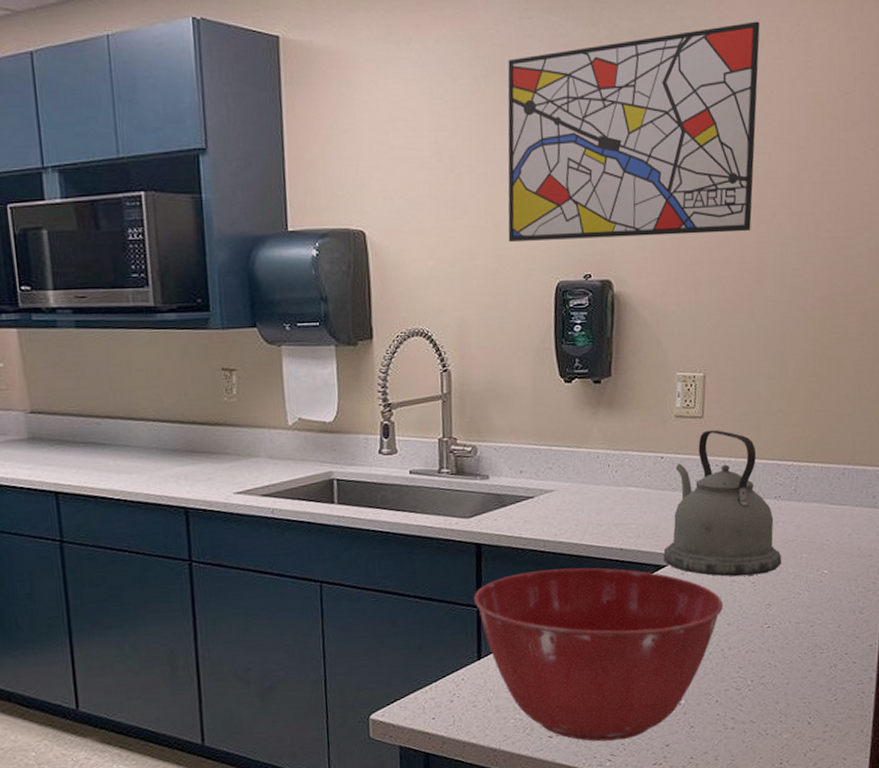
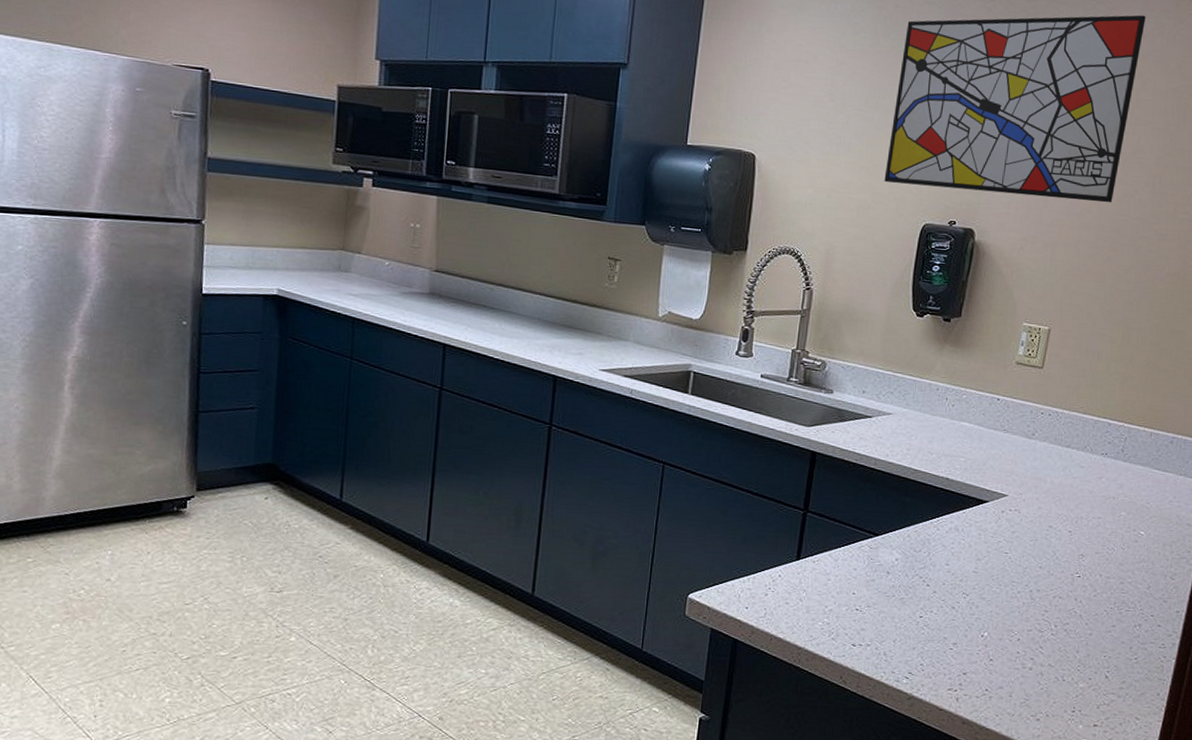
mixing bowl: present [473,568,724,742] -> none [801,485,1038,661]
kettle: present [663,429,782,577] -> none [986,380,1101,525]

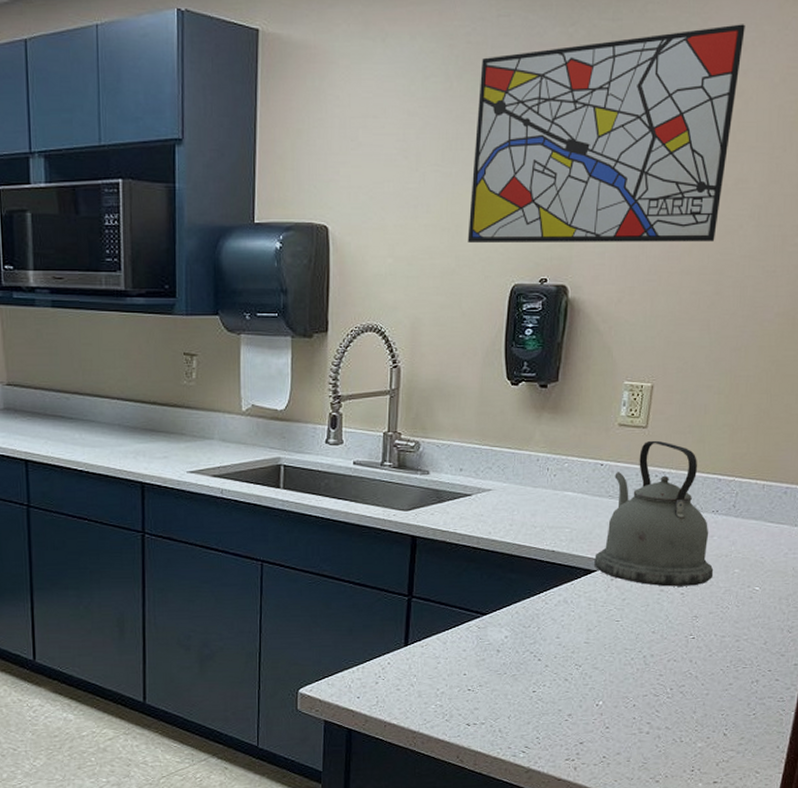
kettle: none [986,380,1101,525] -> present [594,440,714,587]

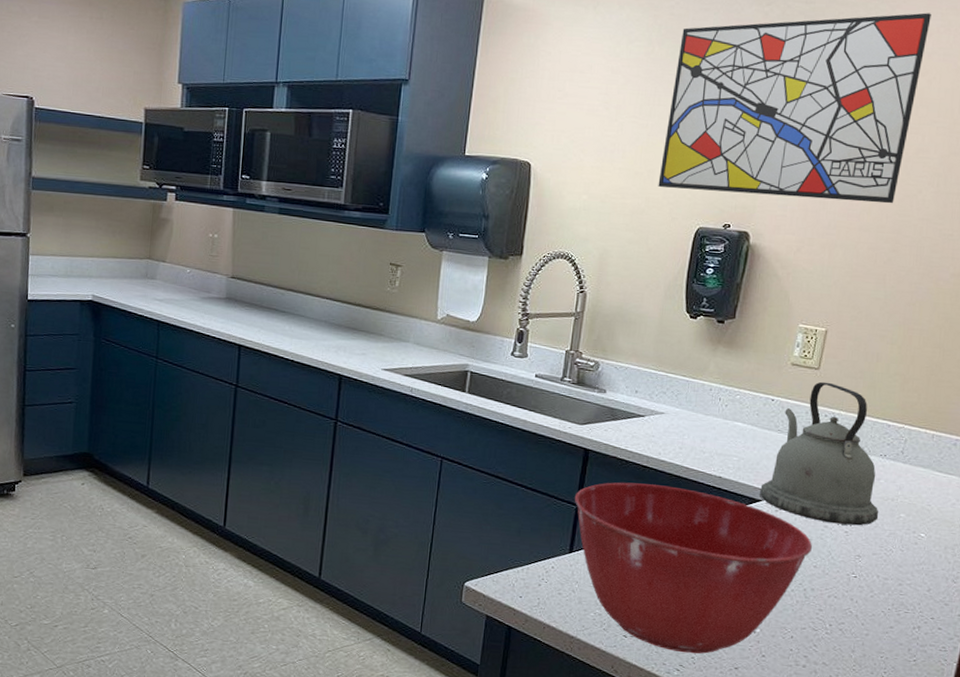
mixing bowl: none [405,566,650,734] -> present [574,482,813,654]

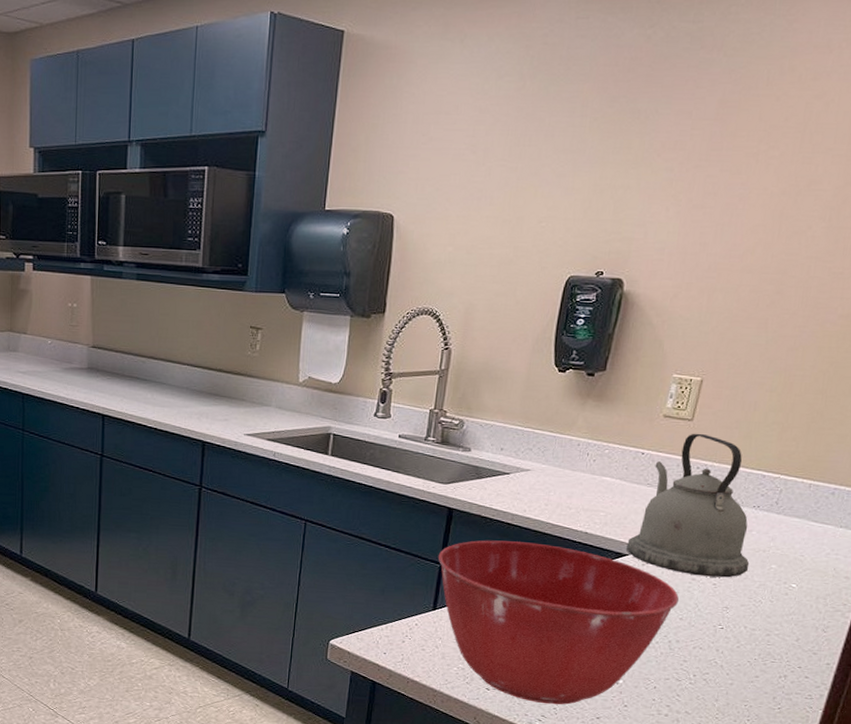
wall art: present [658,12,931,204] -> none [527,26,833,242]

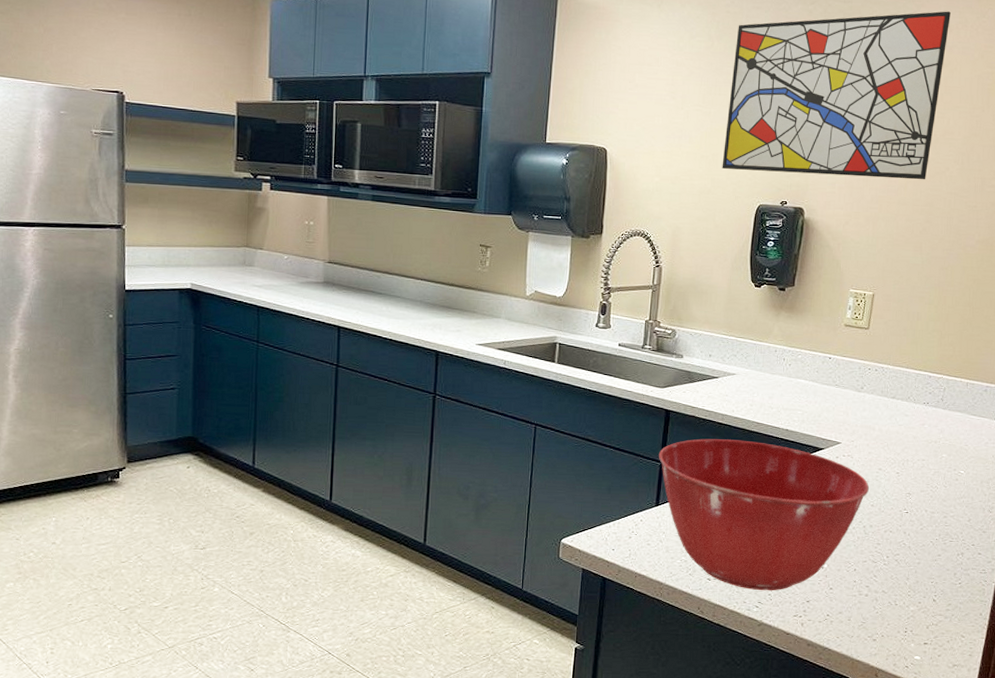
wall art: none [527,26,833,242] -> present [722,11,951,180]
kettle: present [626,433,750,578] -> none [822,340,925,467]

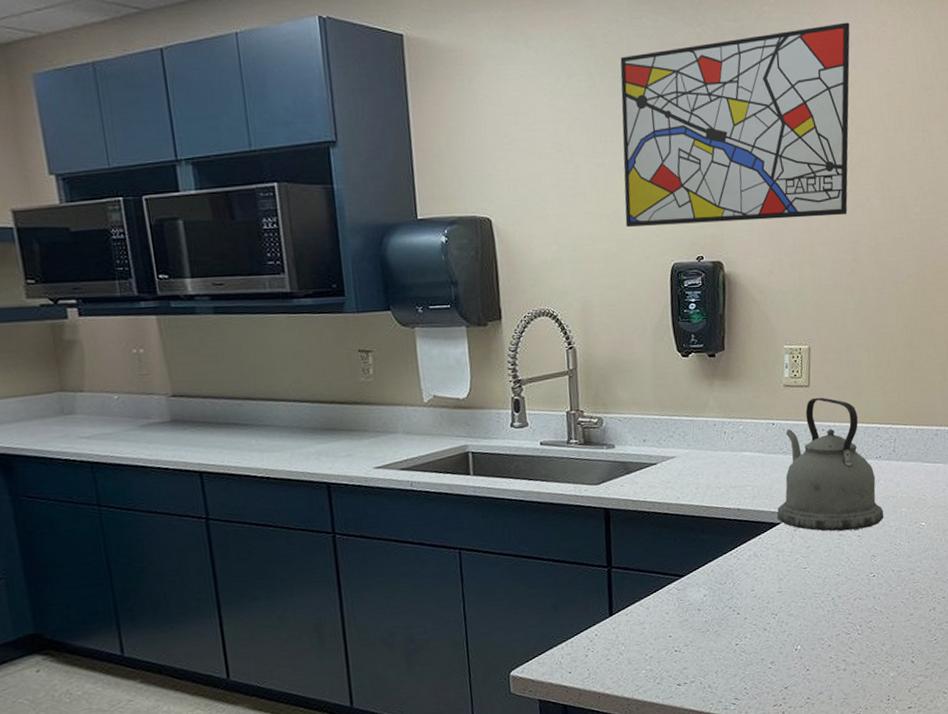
mixing bowl: present [658,438,870,591] -> none [603,527,833,688]
kettle: none [822,340,925,467] -> present [777,397,884,532]

